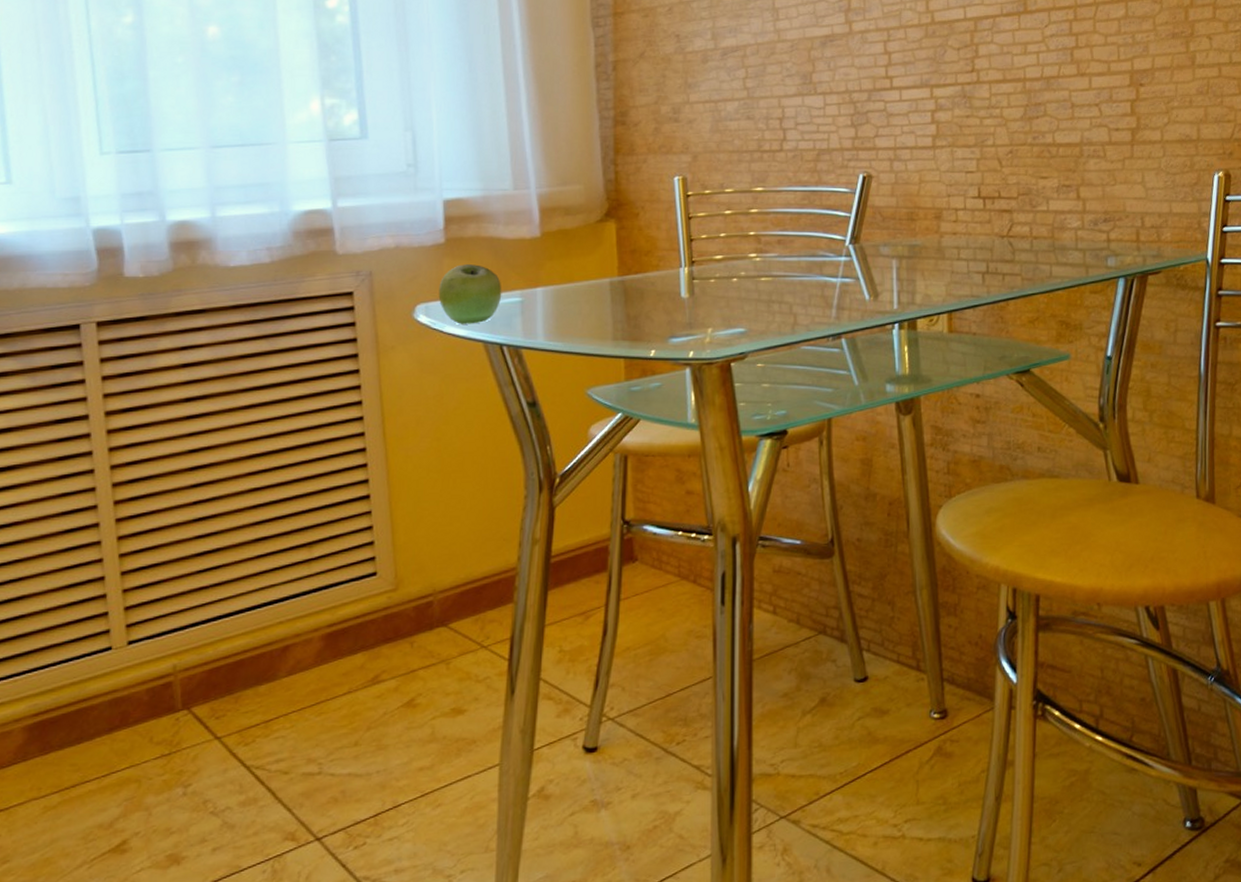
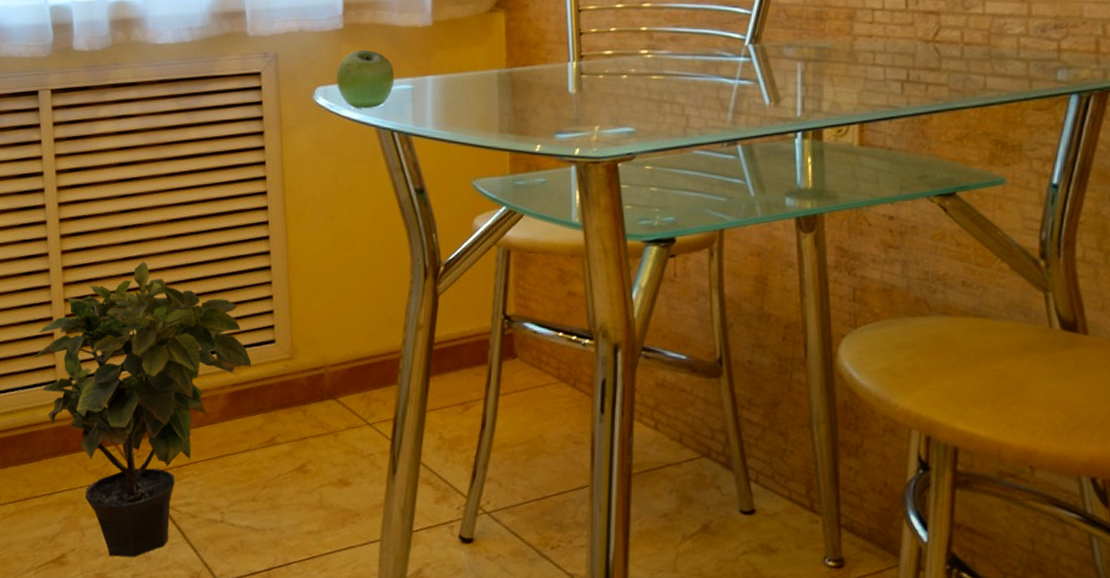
potted plant: none [81,503,350,833] -> present [33,261,252,558]

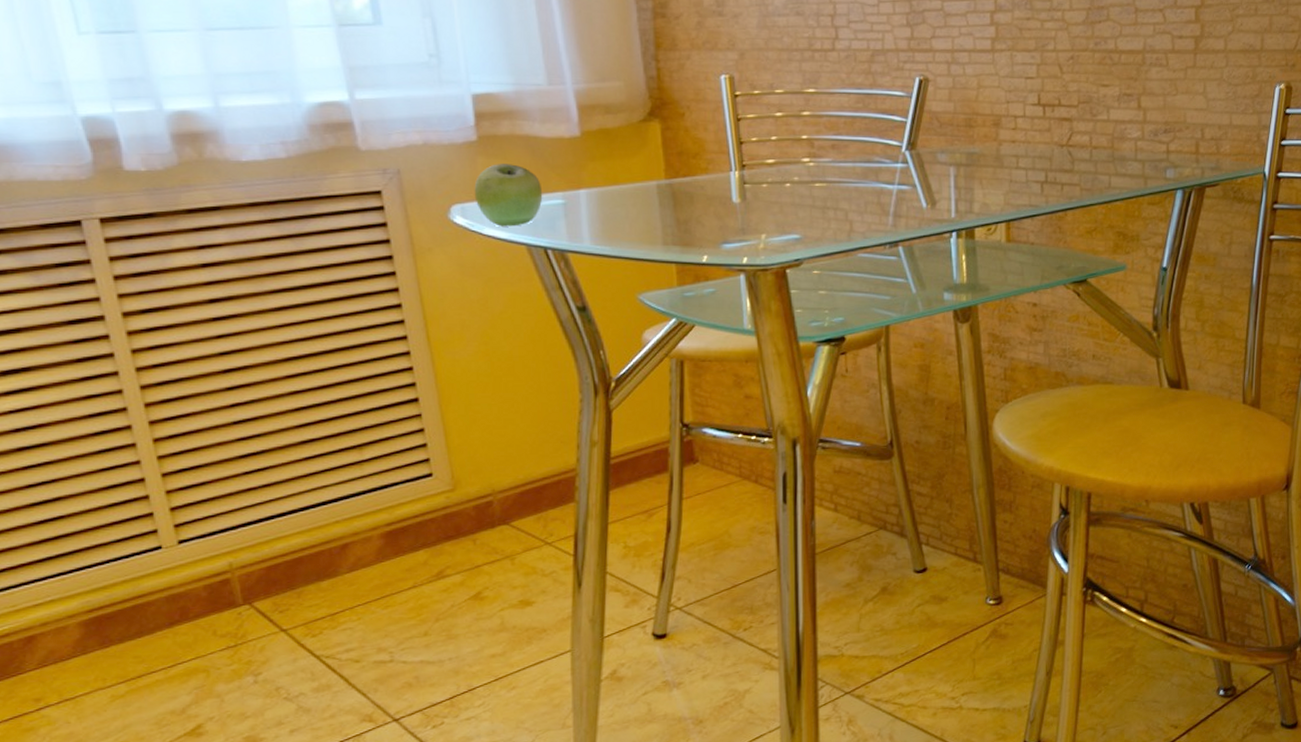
potted plant: present [33,261,252,558] -> none [125,406,407,717]

